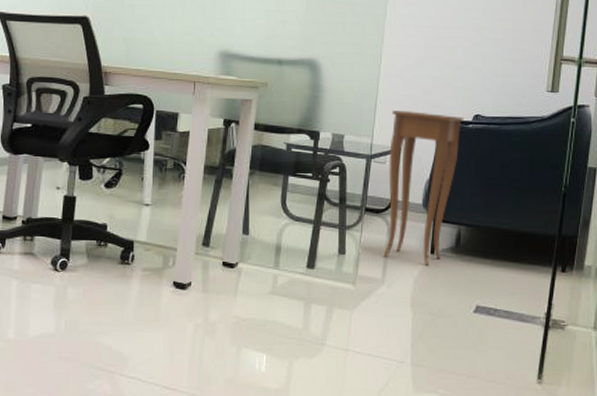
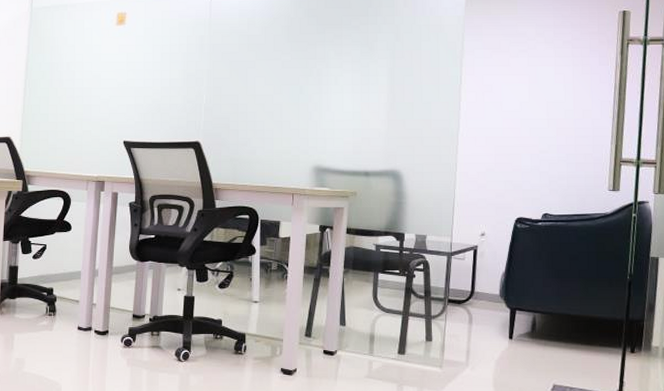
side table: present [383,111,464,266] -> none [466,212,534,350]

